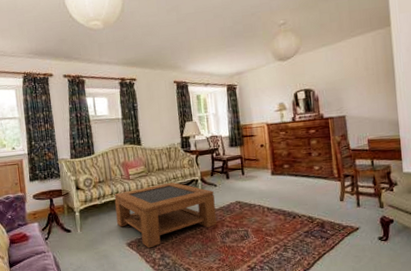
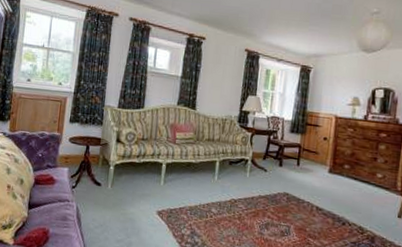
coffee table: present [114,182,217,248] -> none [152,155,262,222]

